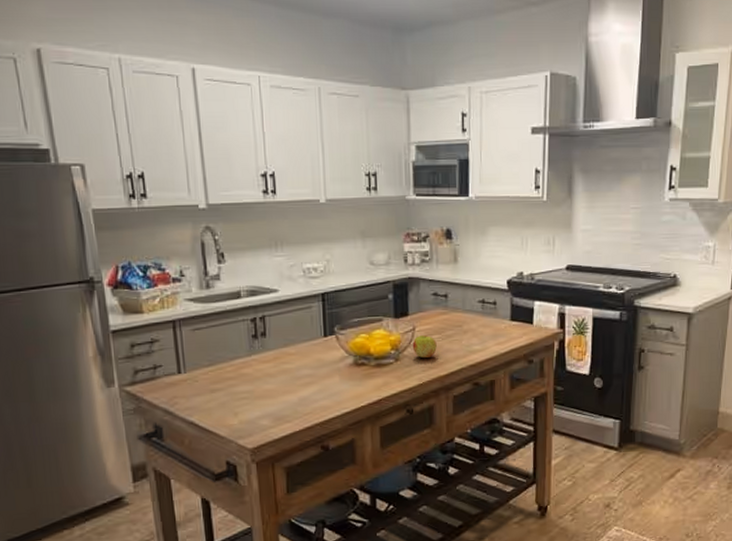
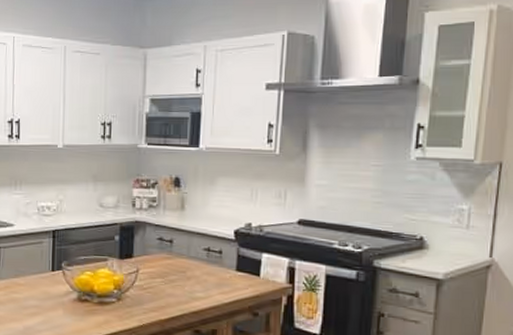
apple: present [412,335,437,359] -> none [135,278,159,301]

